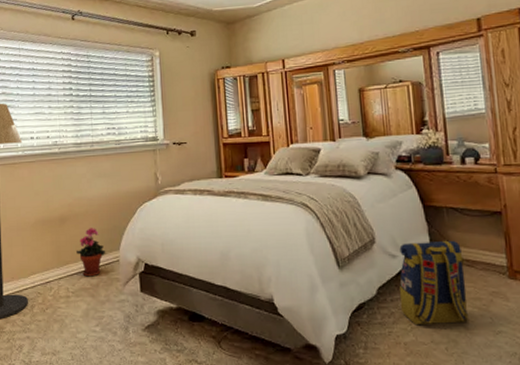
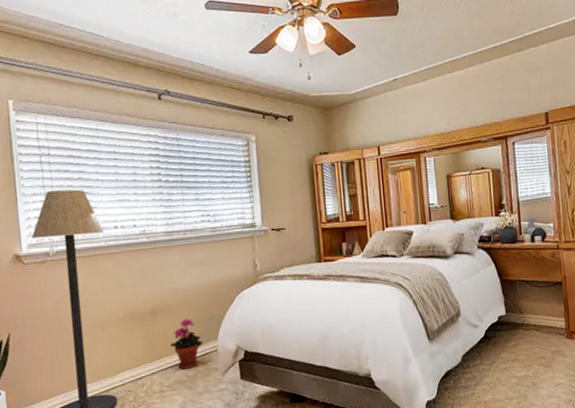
backpack: present [399,240,469,326] -> none [481,308,536,386]

